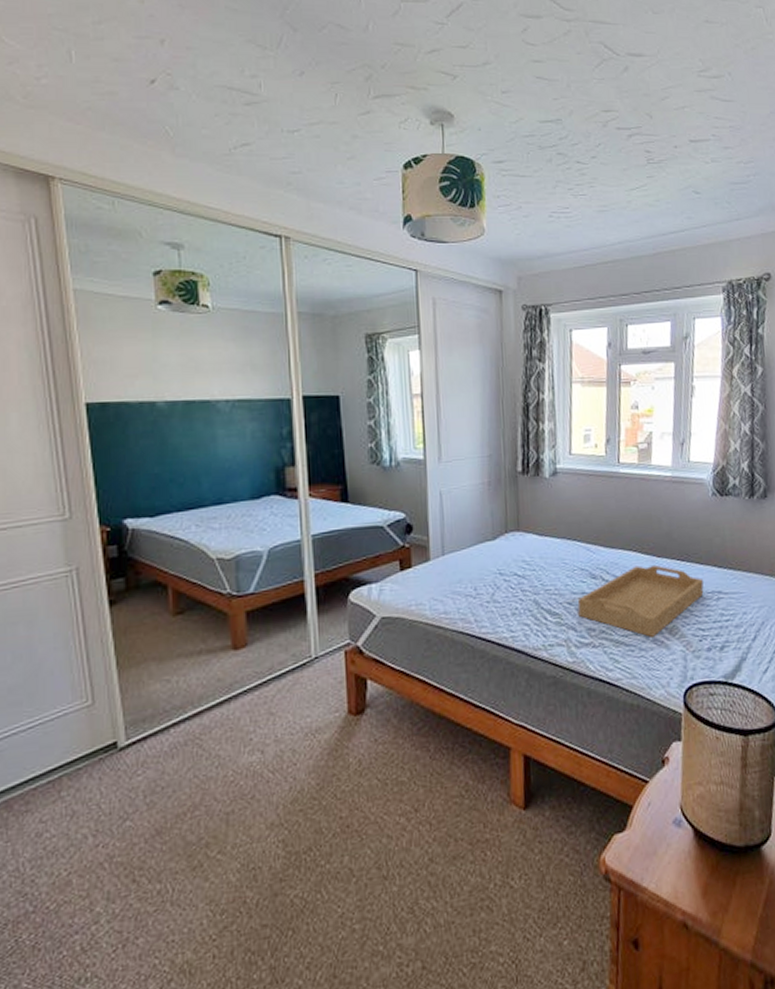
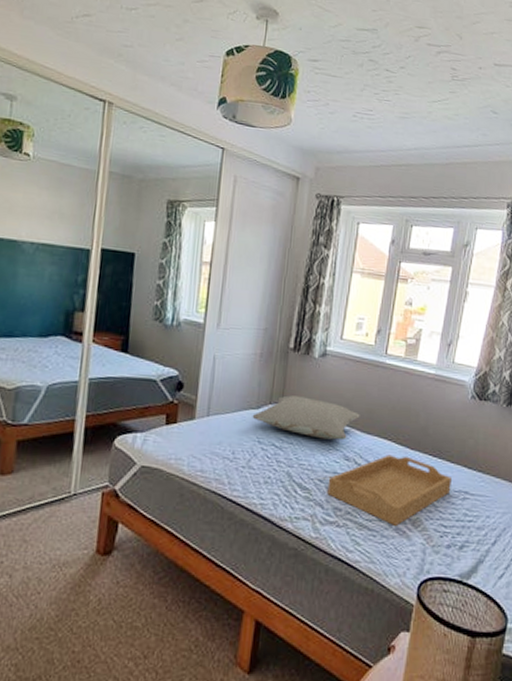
pillow: none [489,520,601,561] -> present [252,395,360,440]

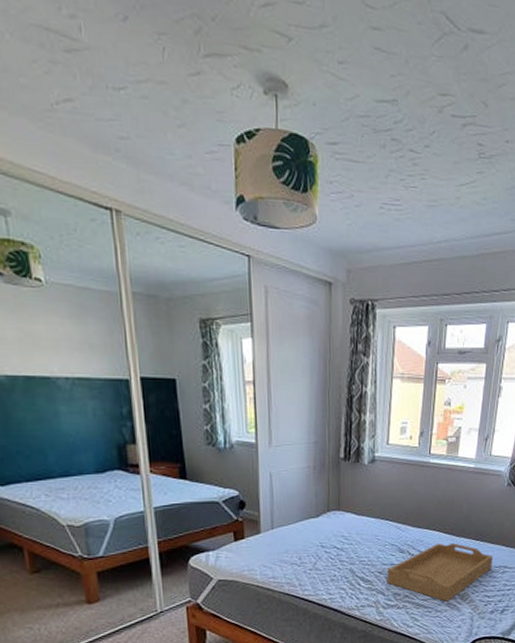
pillow: present [252,395,360,440] -> none [313,501,410,537]

